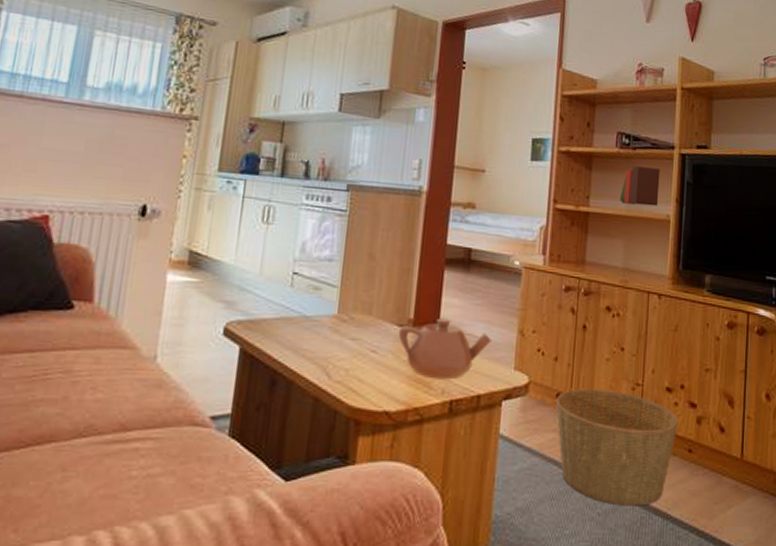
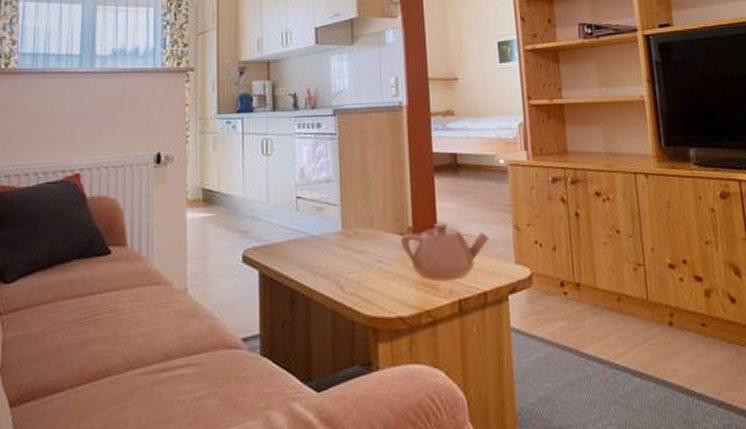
basket: present [555,388,679,506] -> none [560,273,688,387]
books: present [619,166,660,207] -> none [591,53,630,91]

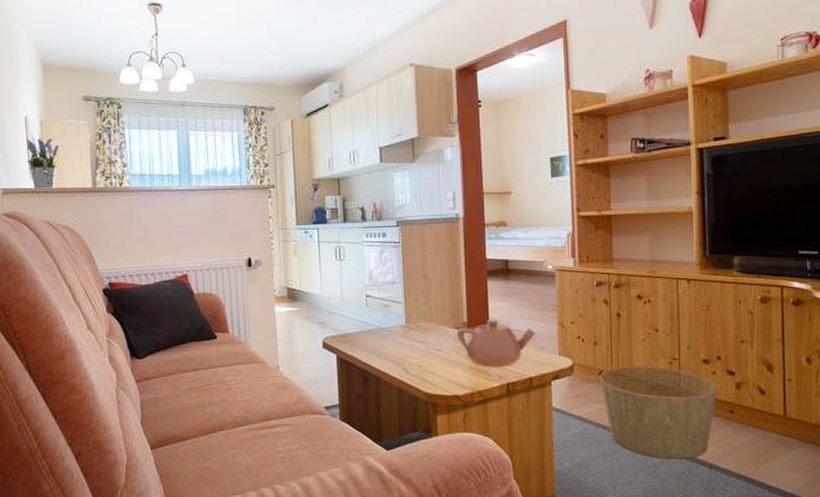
basket: none [560,273,688,387] -> present [599,365,718,460]

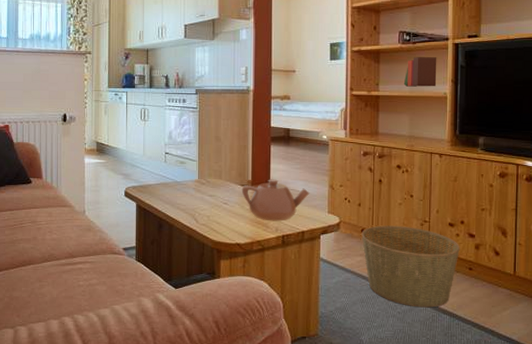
books: none [639,166,679,203] -> present [403,57,437,87]

